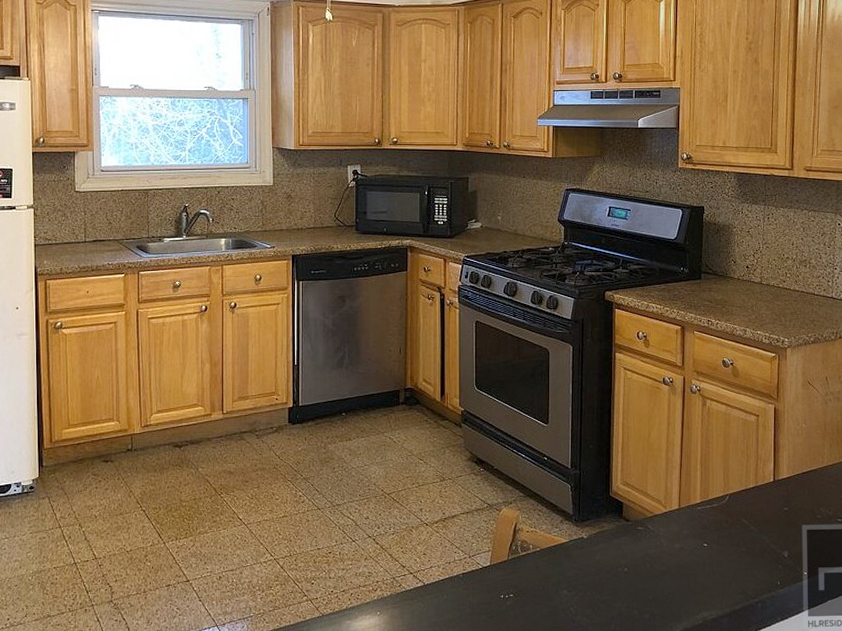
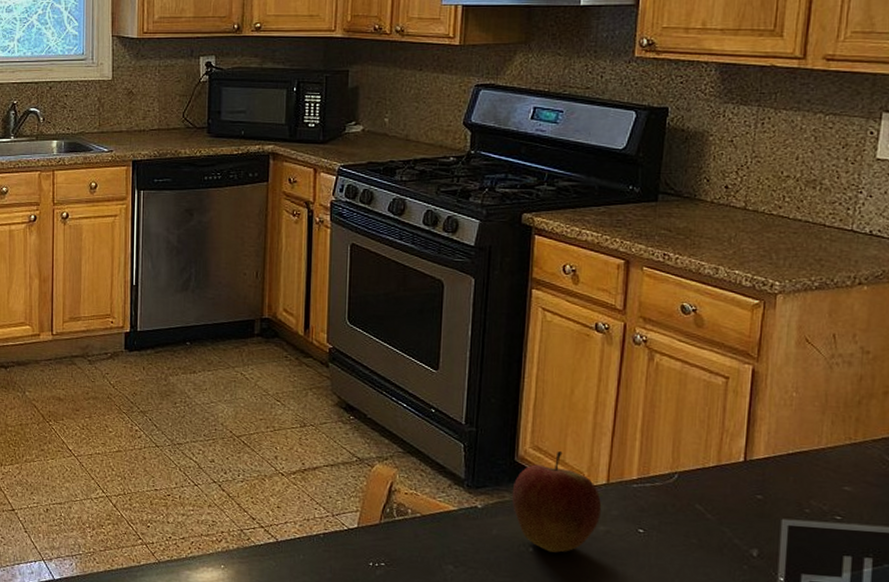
apple: none [609,484,676,570] -> present [511,450,602,553]

